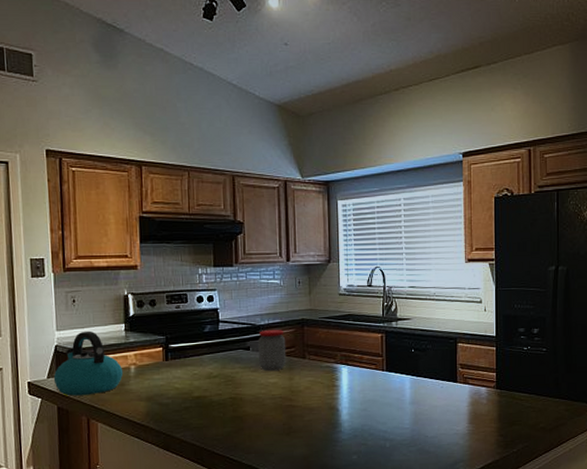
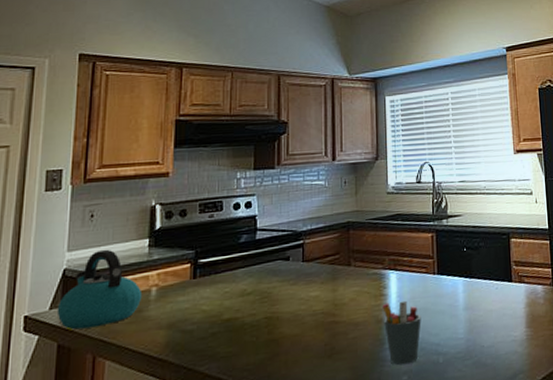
jar: present [258,329,287,371] -> none [298,234,330,283]
pen holder: none [335,392,370,447] -> present [382,300,421,366]

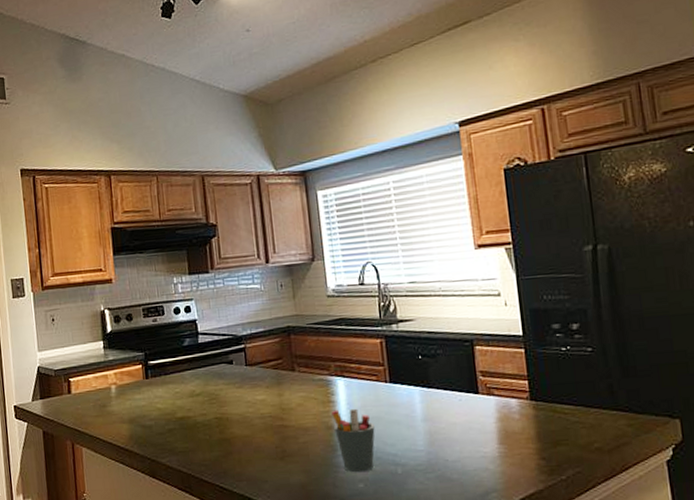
kettle: present [56,249,143,330] -> none [37,350,105,419]

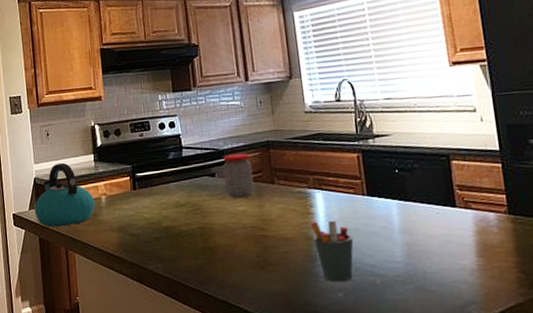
kettle: none [37,350,105,419] -> present [34,162,96,227]
jar: none [241,339,274,387] -> present [222,153,255,198]

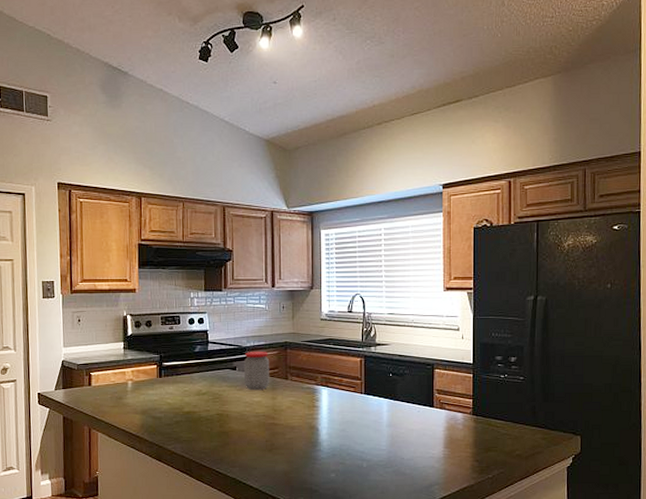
kettle: present [34,162,96,227] -> none [60,348,122,407]
pen holder: present [310,220,354,283] -> none [315,413,349,465]

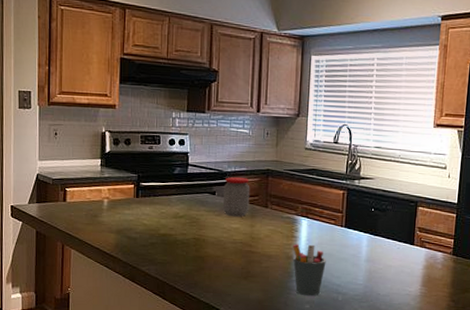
pen holder: none [315,413,349,465] -> present [293,244,326,296]

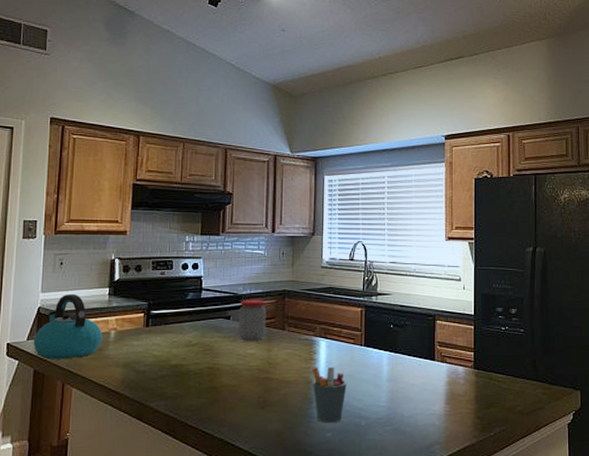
kettle: none [34,163,97,223] -> present [33,293,103,359]

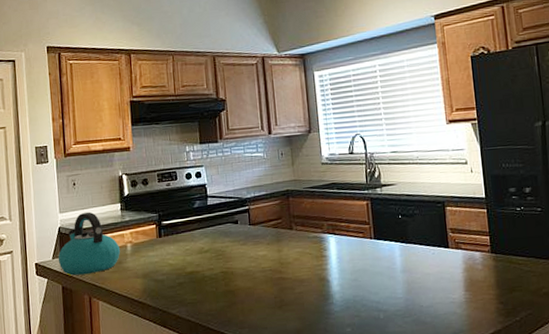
jar: present [238,299,267,341] -> none [245,201,274,244]
pen holder: present [312,366,347,423] -> none [324,262,361,319]

